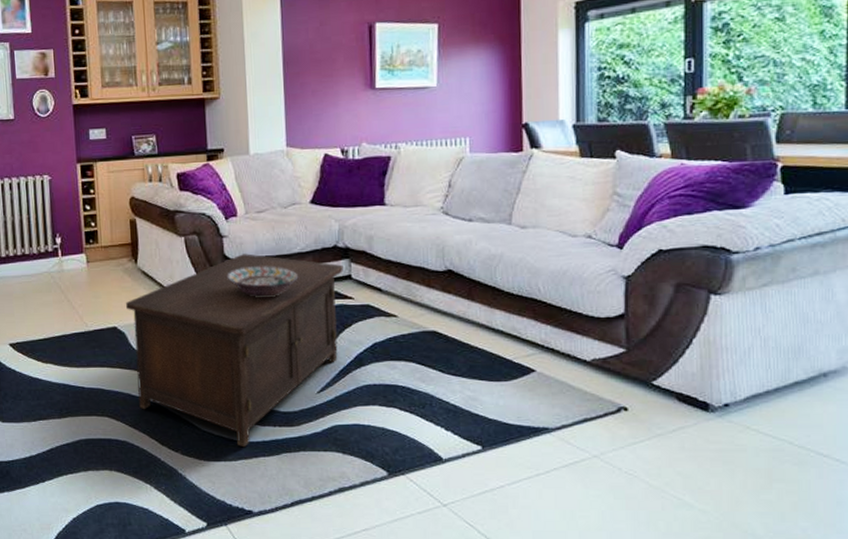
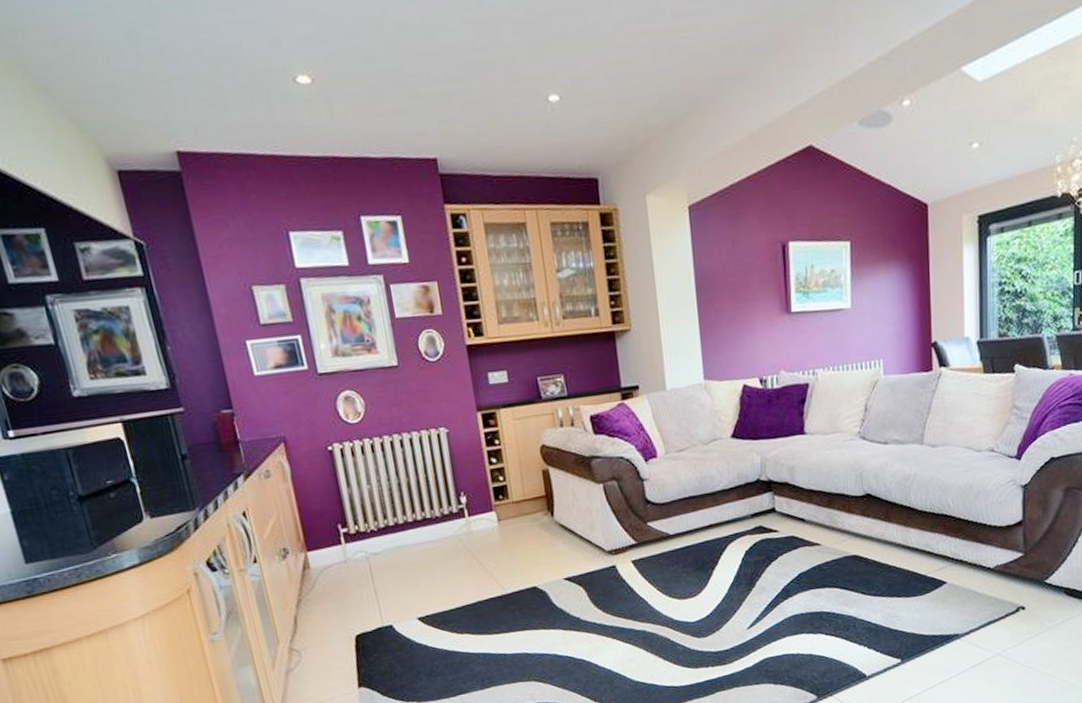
cabinet: present [125,254,344,448] -> none [544,495,767,692]
decorative bowl: present [226,266,299,298] -> none [650,506,723,541]

